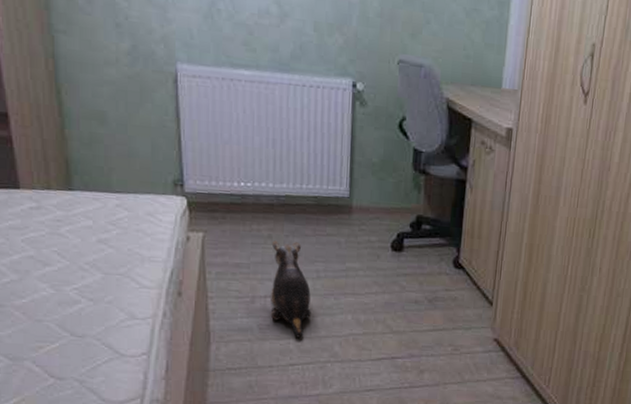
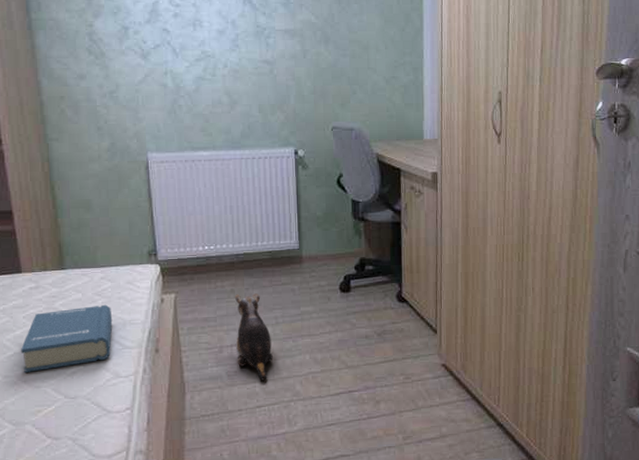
hardback book: none [19,236,129,304] -> present [21,304,113,372]

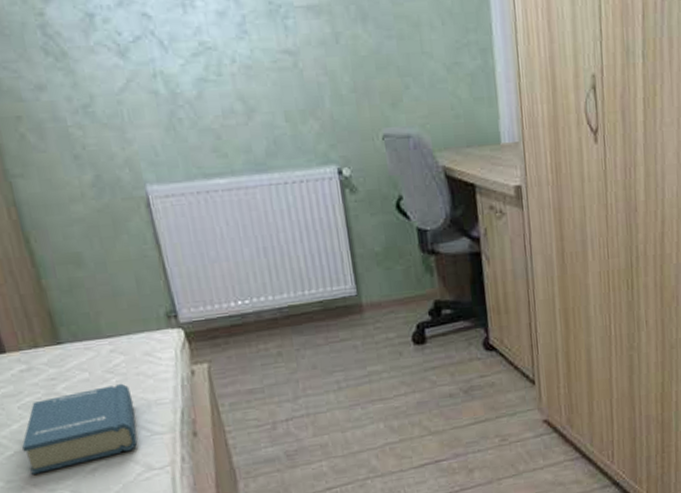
plush toy: present [234,293,273,381] -> none [282,354,340,458]

